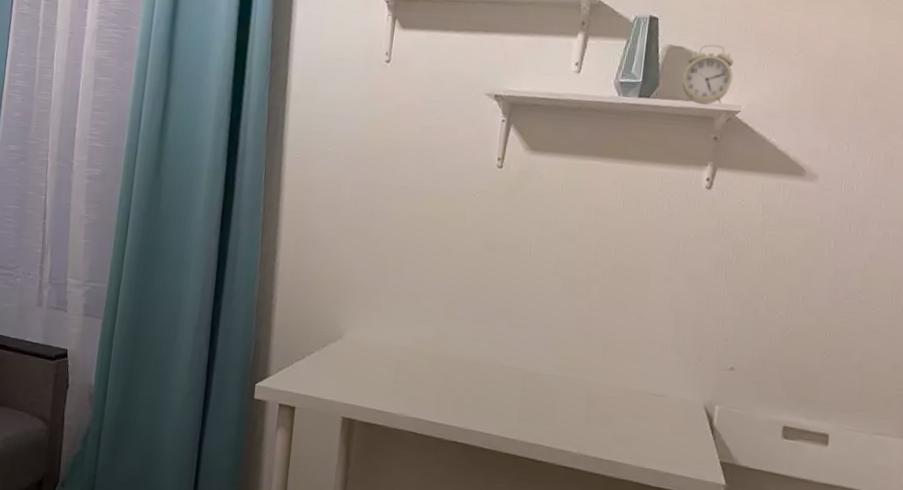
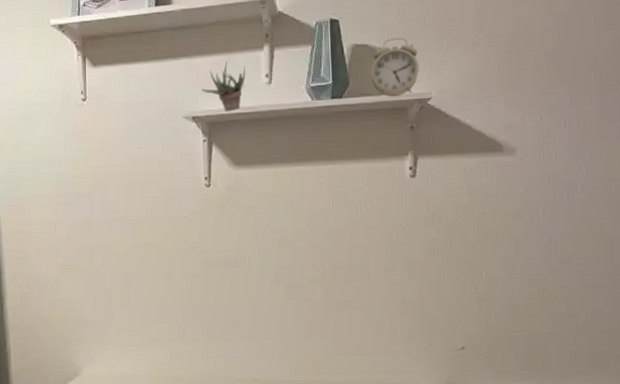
succulent plant: none [508,44,556,96] -> present [201,62,245,112]

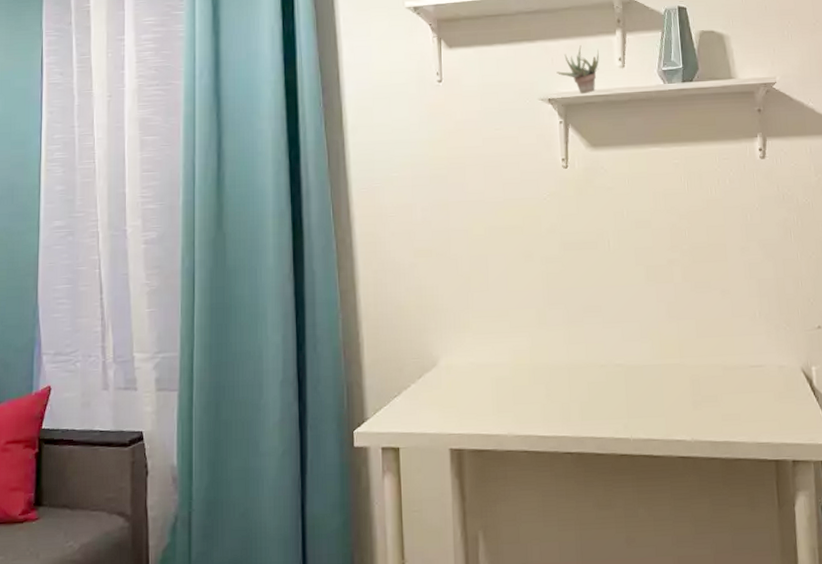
alarm clock: present [370,37,420,97] -> none [718,25,764,81]

